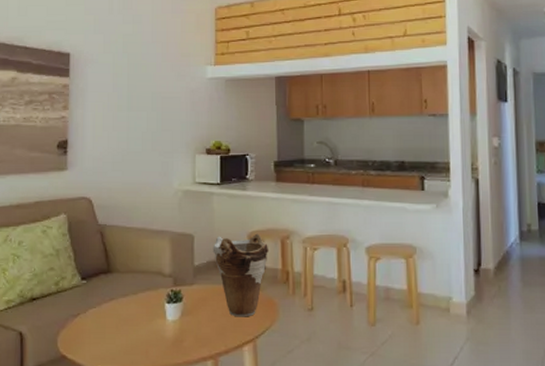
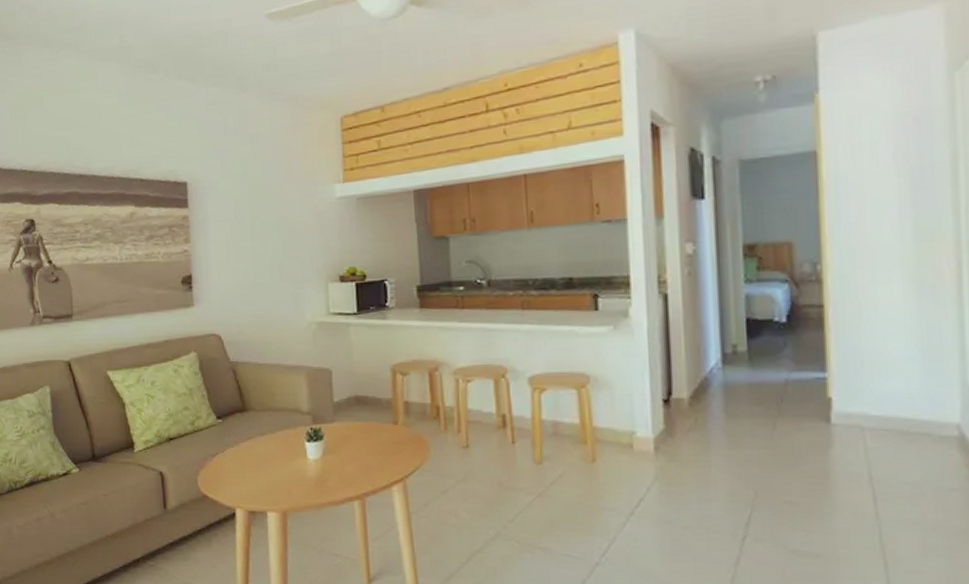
vase: present [212,233,269,317] -> none [352,366,416,456]

